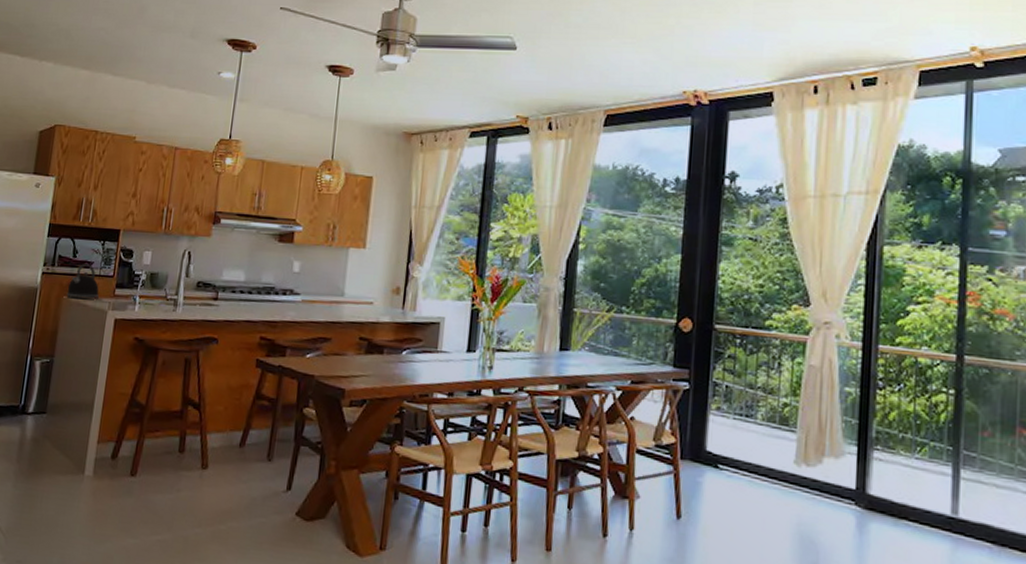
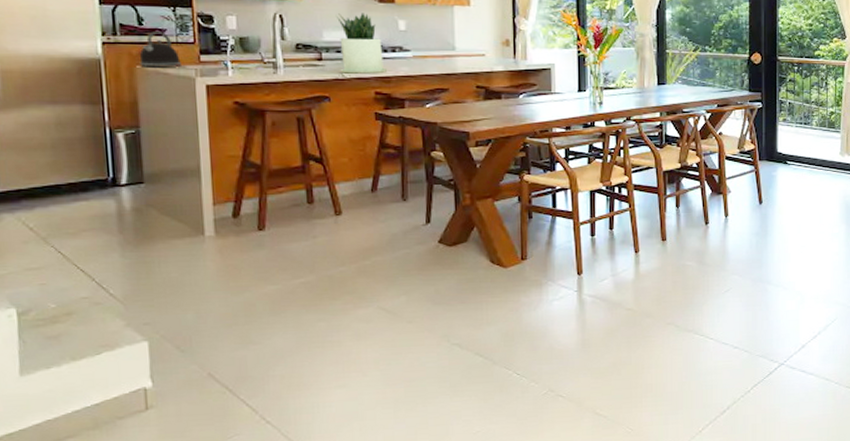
planter: none [231,252,276,318] -> present [335,13,388,75]

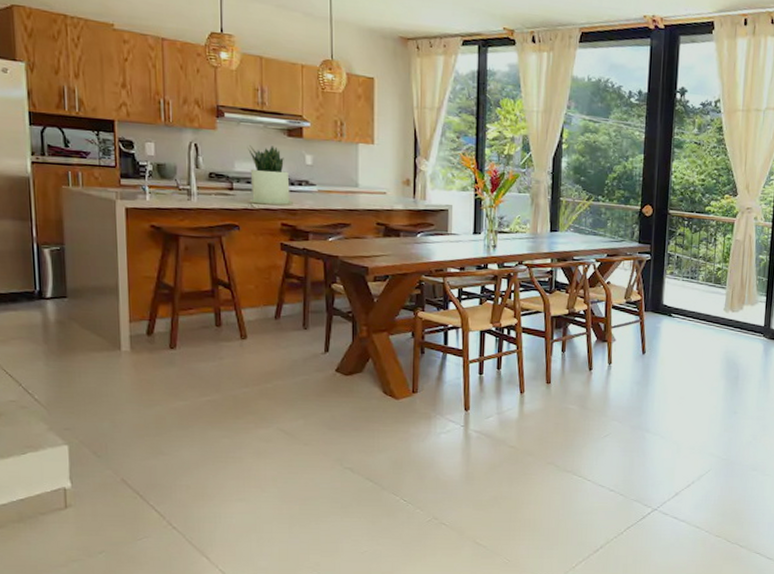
kettle: present [139,30,181,68] -> none [65,152,103,190]

